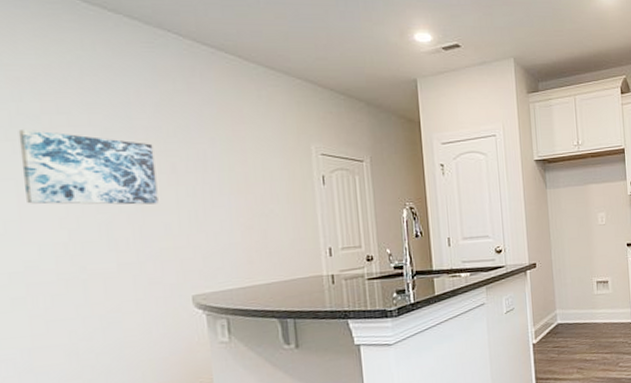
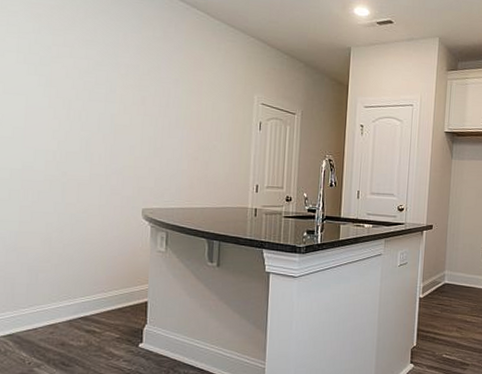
wall art: present [18,128,159,205] -> none [31,55,131,129]

